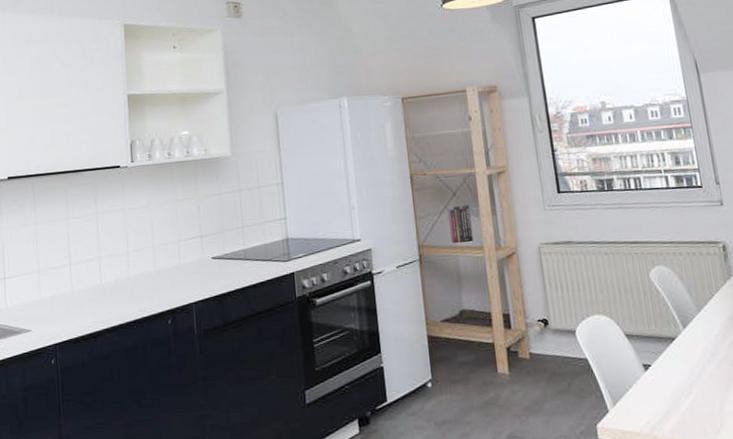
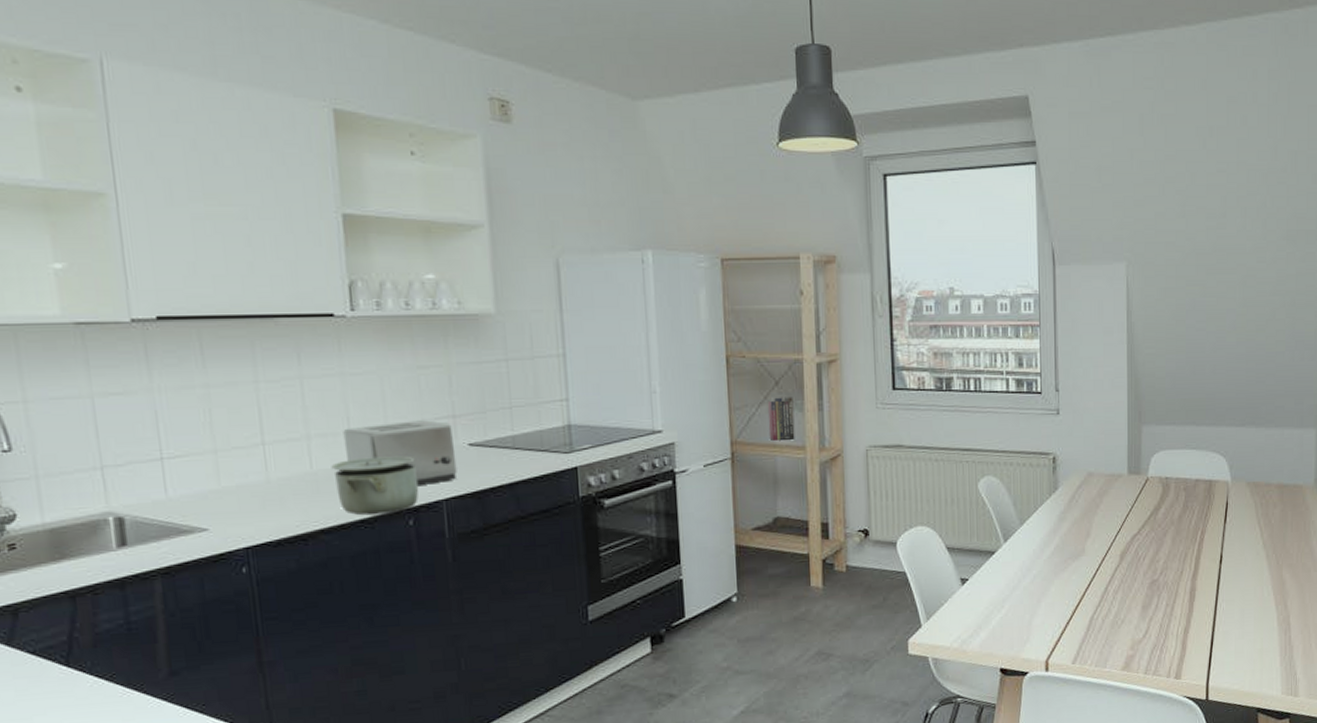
saucepan: none [114,269,176,318] -> present [331,456,420,516]
toaster: none [123,240,204,292] -> present [343,420,457,485]

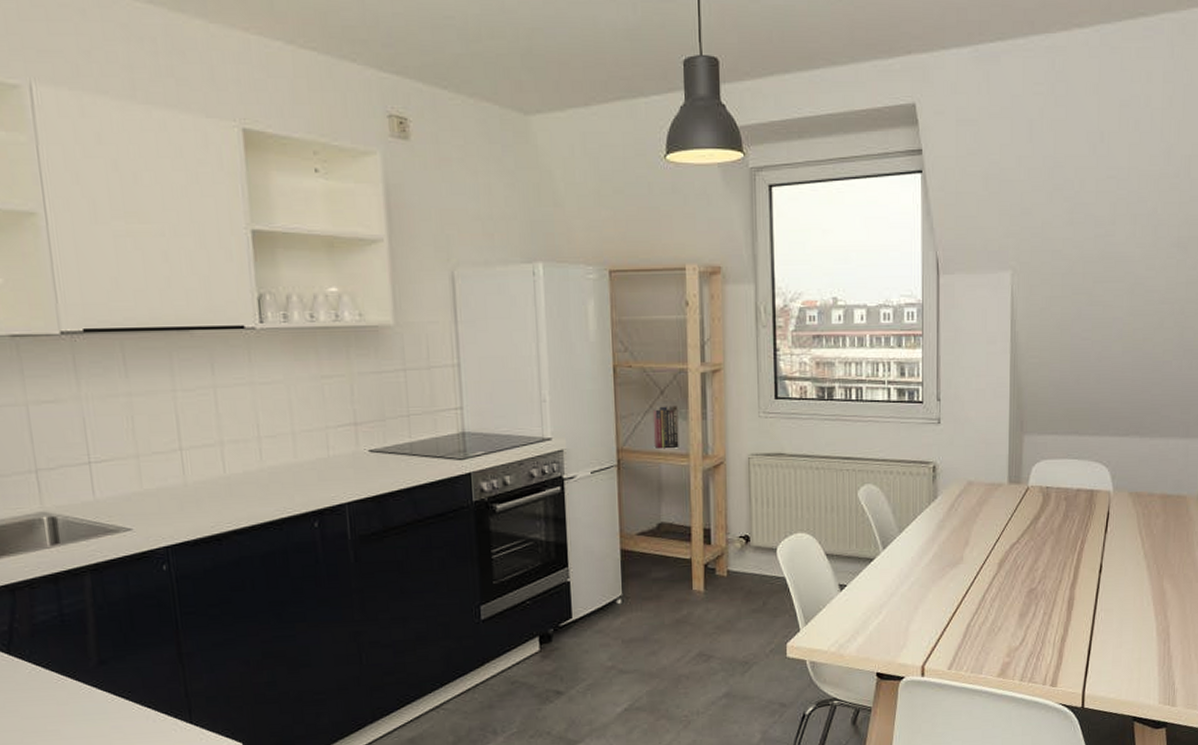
saucepan: present [331,456,420,516] -> none [242,461,324,518]
toaster: present [343,420,457,485] -> none [253,427,359,489]

